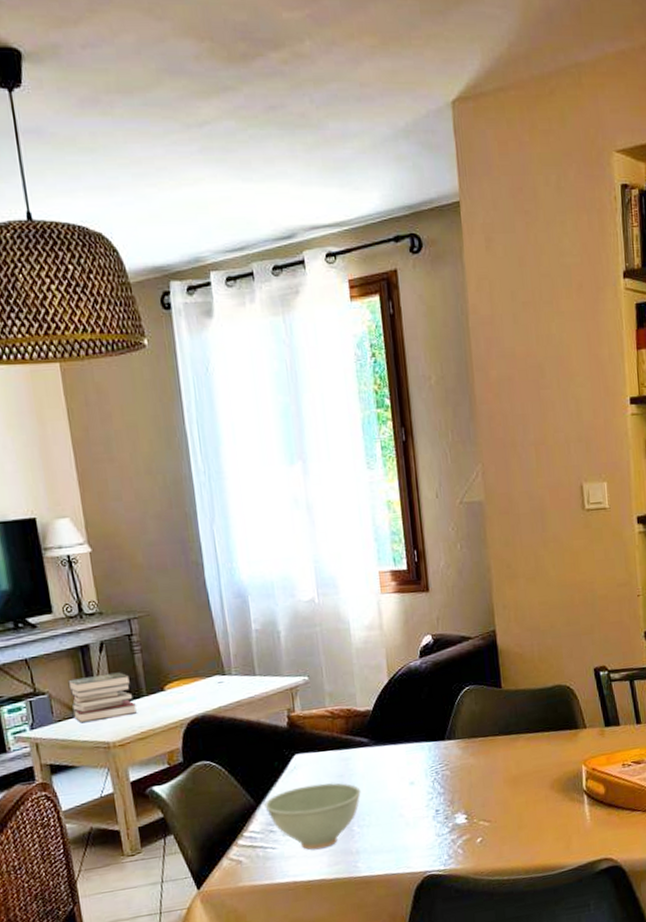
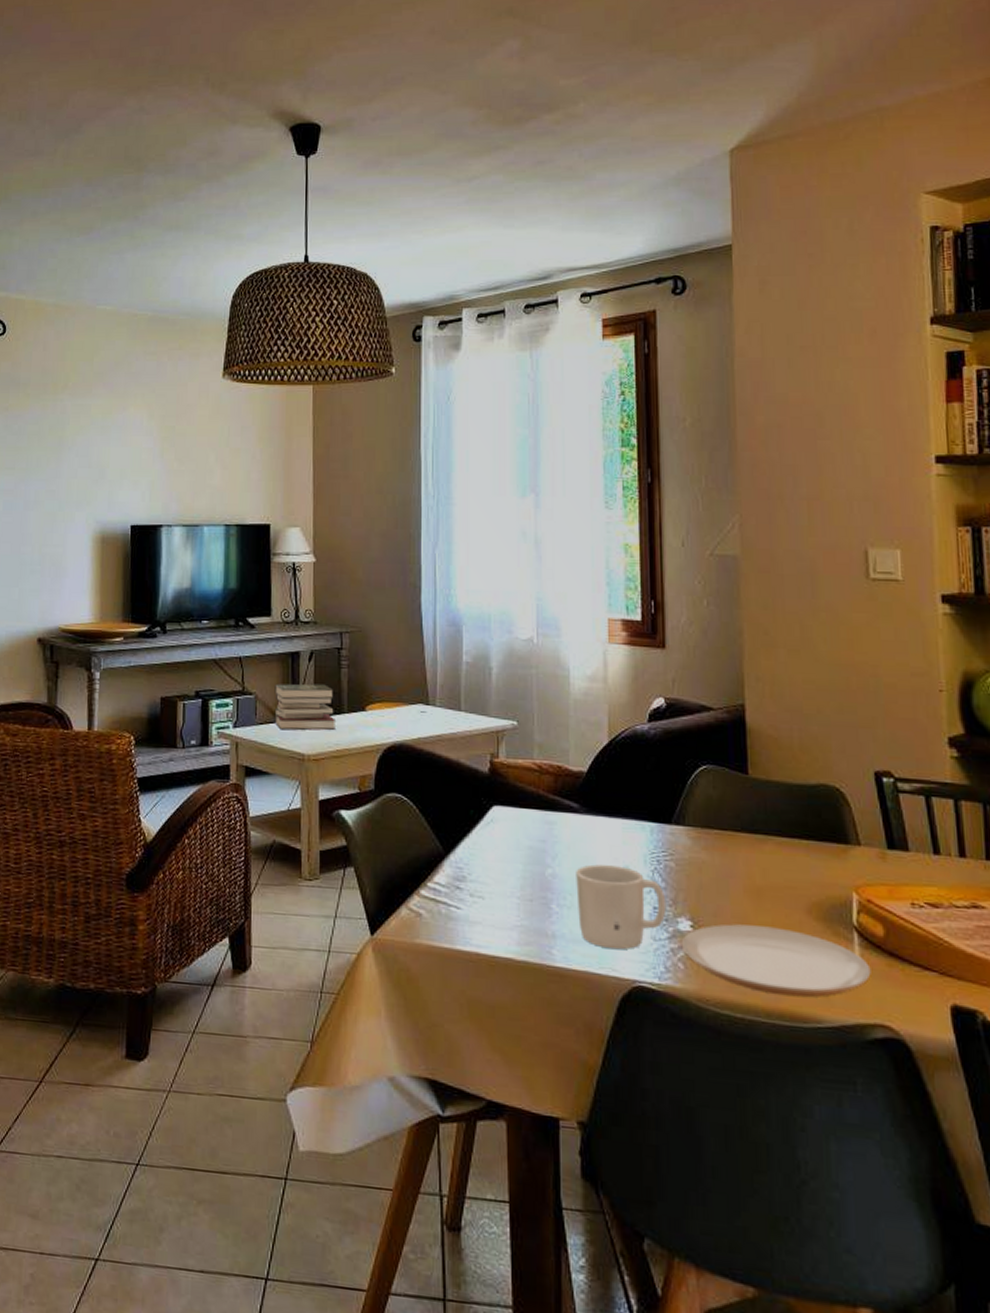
bowl: present [264,783,361,850] -> none [454,843,564,922]
mug: none [371,783,446,852] -> present [576,864,667,950]
plate: none [459,803,597,856] -> present [681,924,871,998]

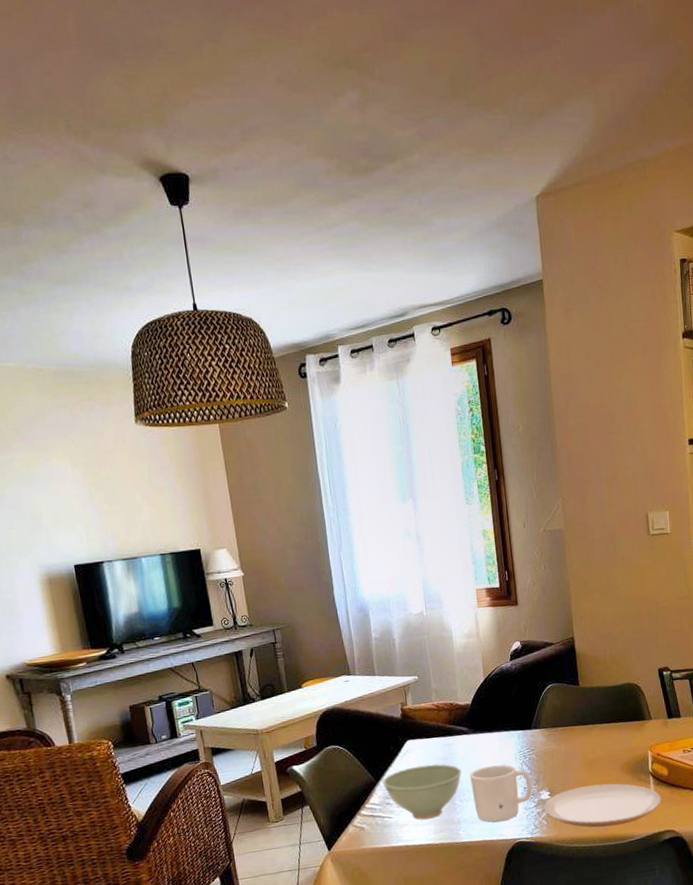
books: present [274,683,335,731] -> none [225,673,280,715]
bowl: none [454,843,564,922] -> present [382,764,462,820]

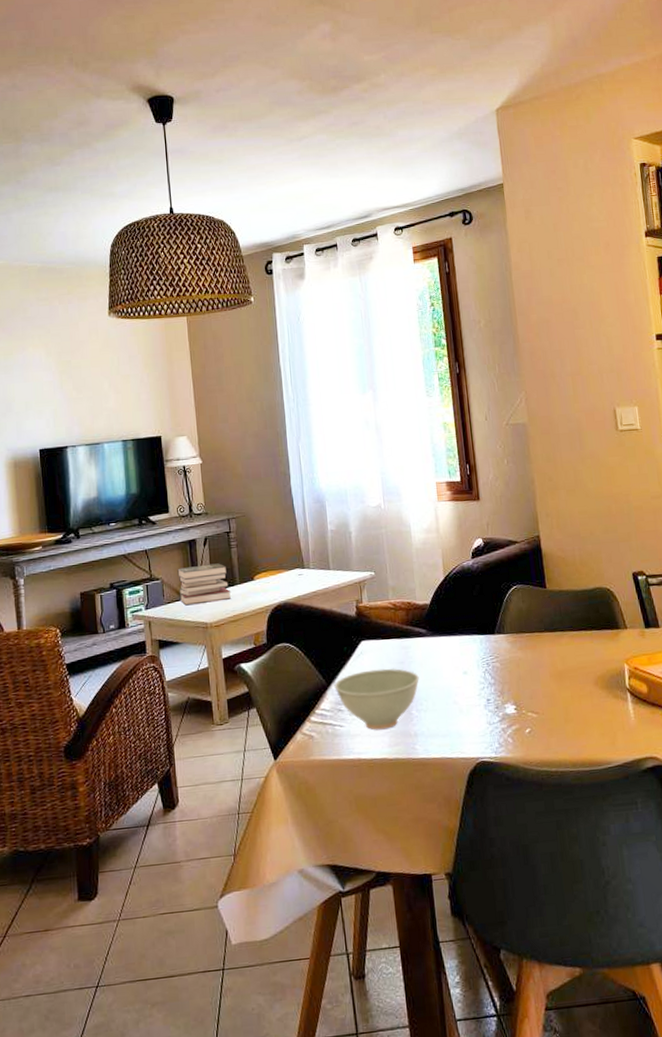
books: none [225,673,280,715] -> present [177,563,231,606]
mug: present [470,765,533,822] -> none [428,672,497,737]
plate: present [543,783,661,827] -> none [509,699,641,749]

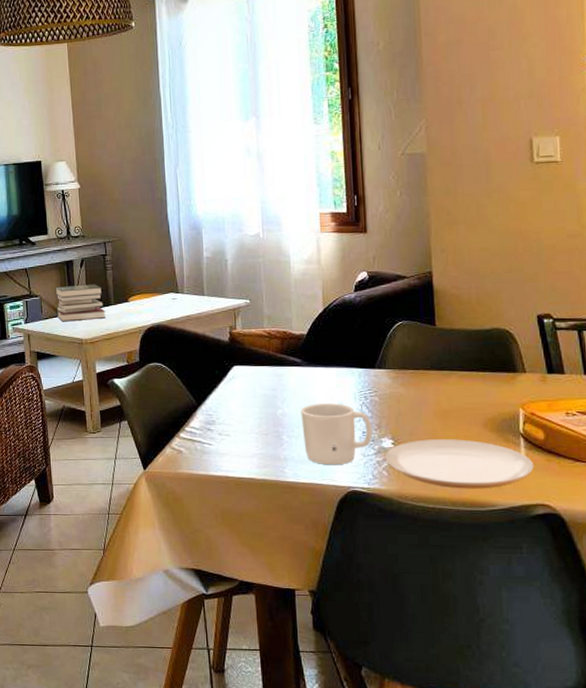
bowl: present [334,668,419,730] -> none [205,394,292,451]
mug: none [428,672,497,737] -> present [301,403,373,466]
plate: none [509,699,641,749] -> present [385,439,534,489]

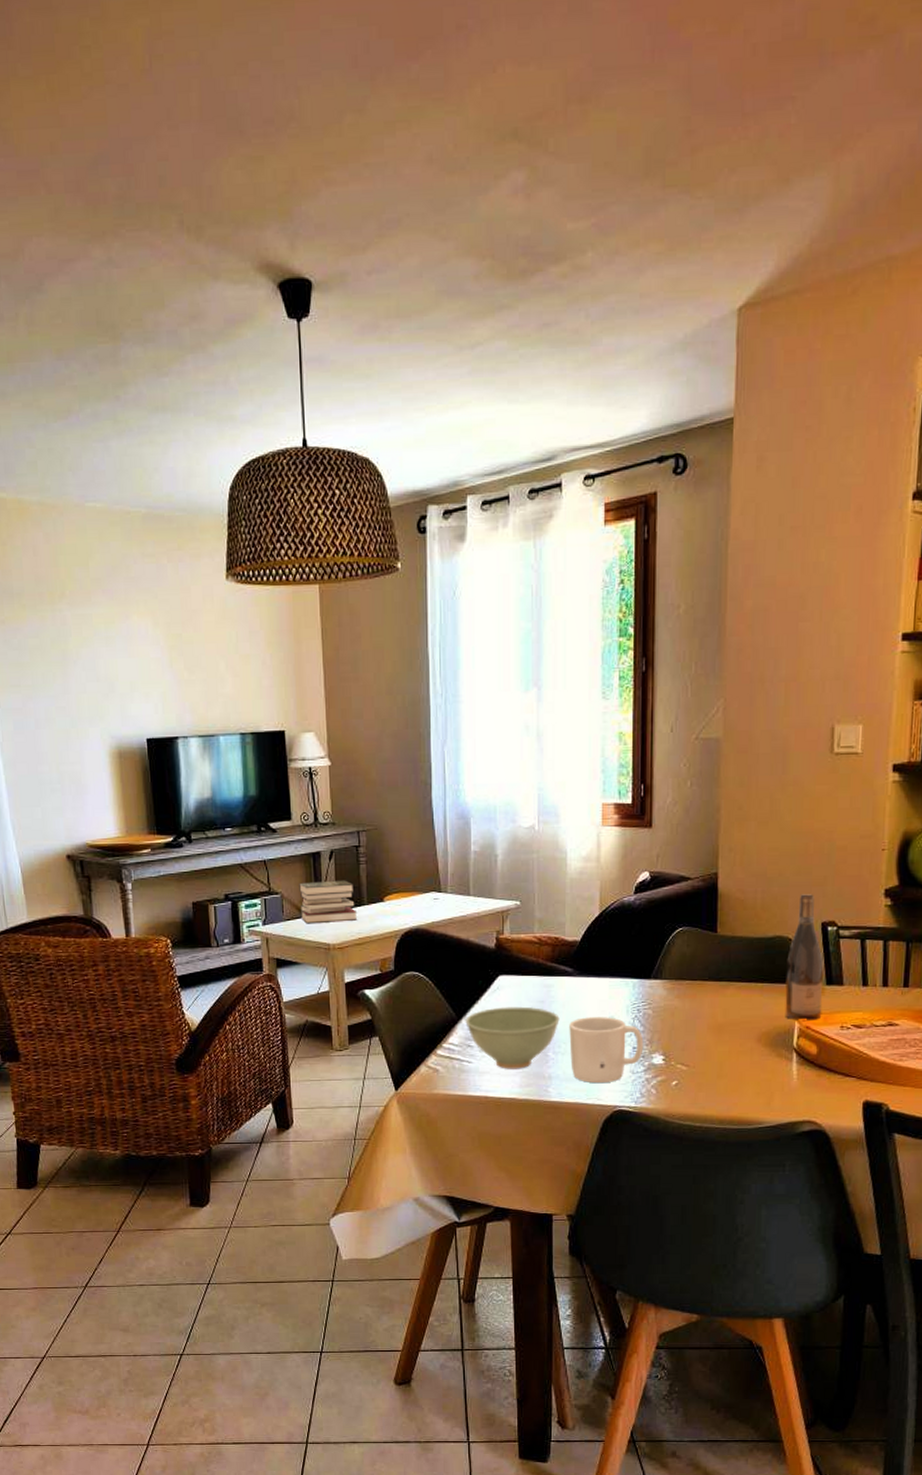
bowl: none [205,394,292,451] -> present [465,1006,560,1069]
plate: present [385,439,534,489] -> none [654,1054,804,1107]
wine bottle: none [505,288,546,408] -> present [785,893,823,1022]

